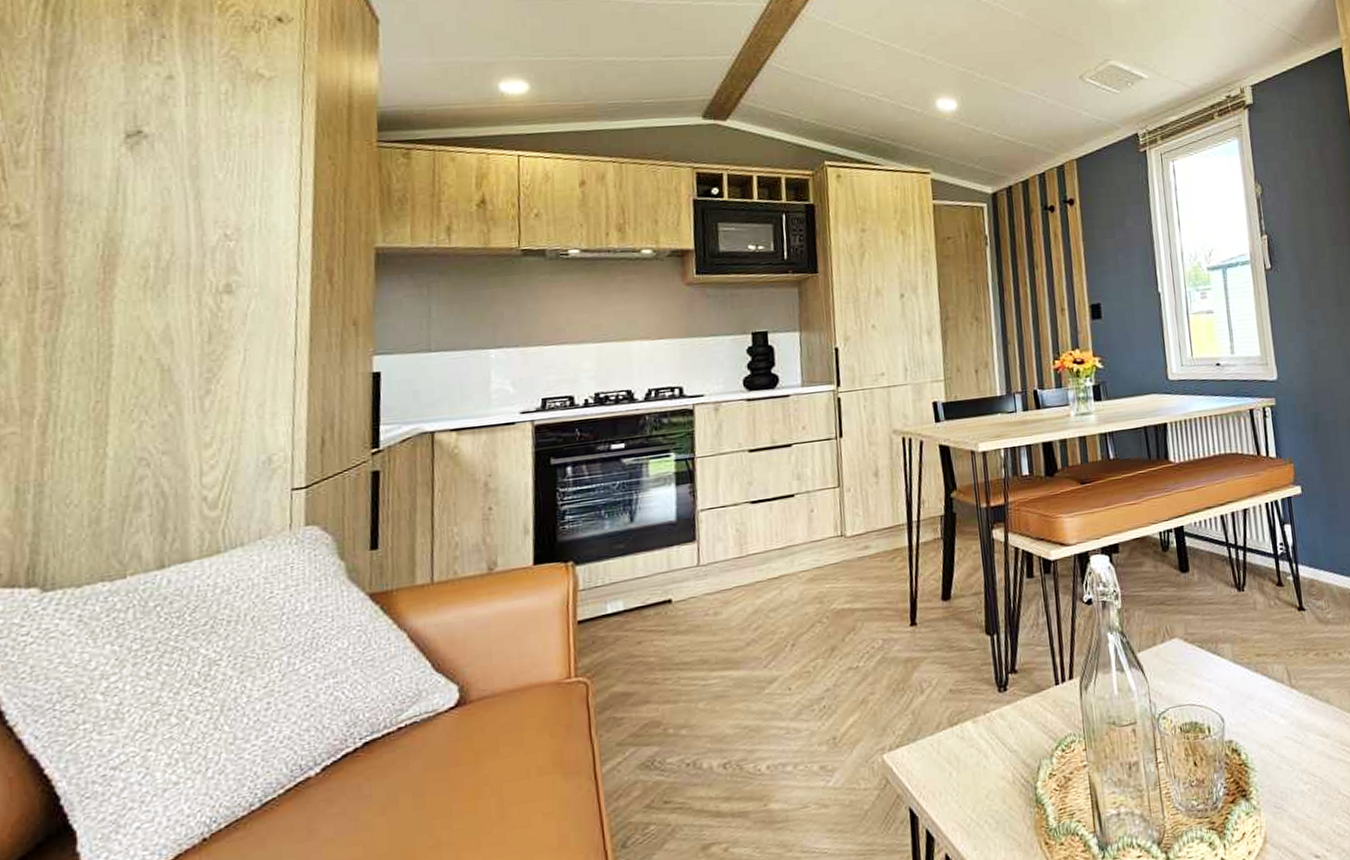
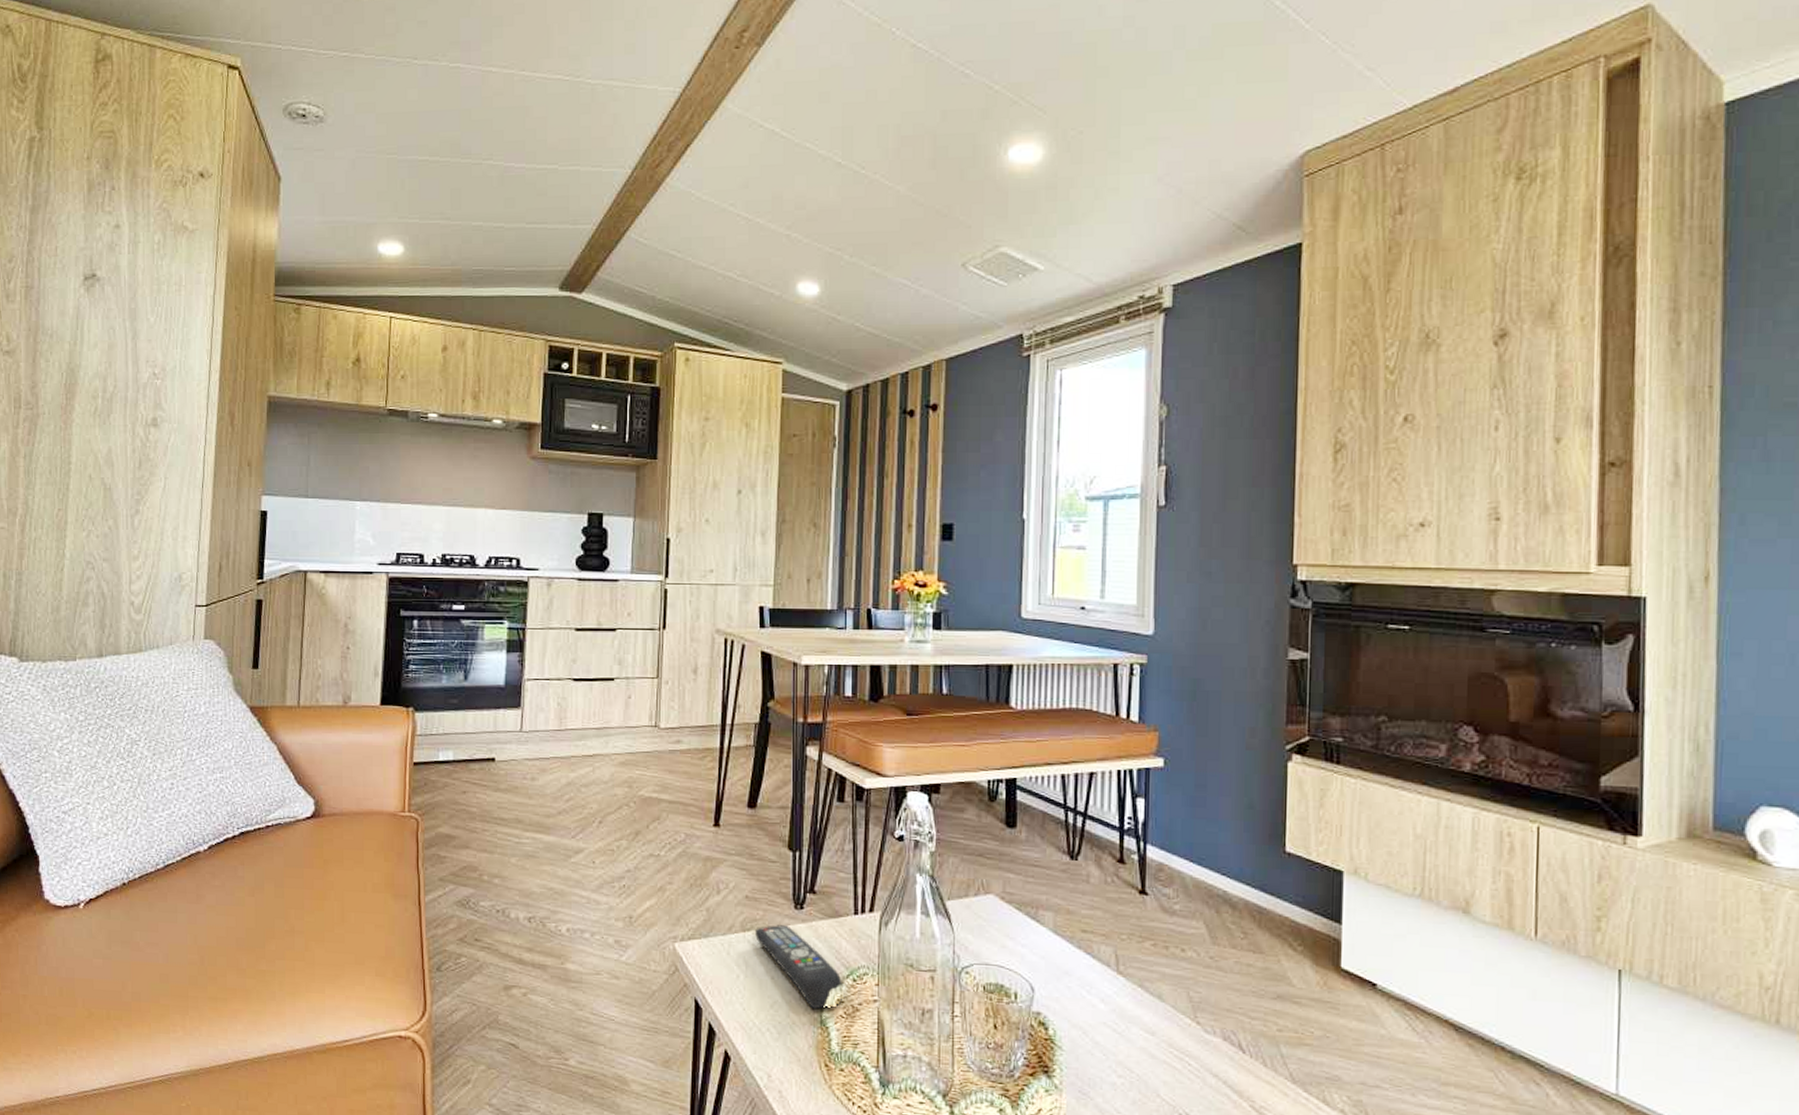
remote control: none [961,710,1054,790] -> present [754,925,842,1010]

